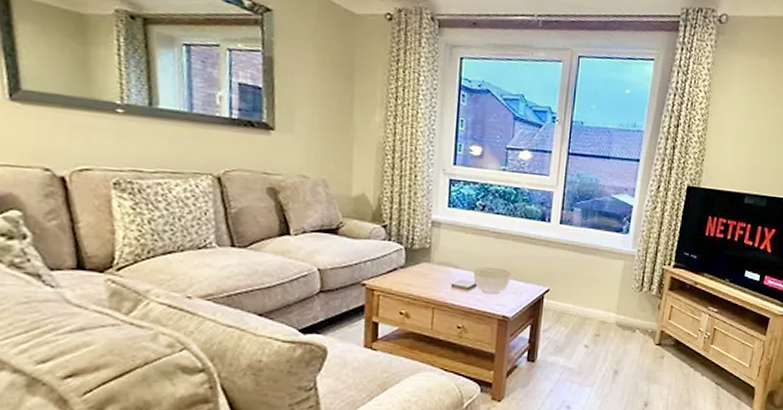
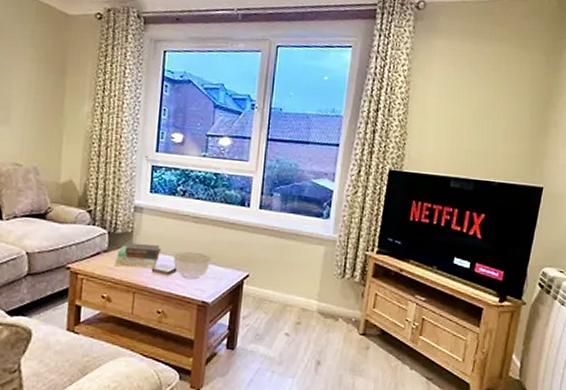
books: none [412,258,461,285] -> present [114,242,162,269]

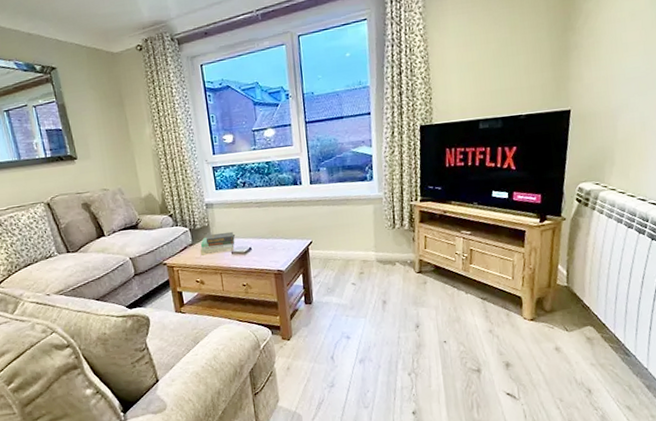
bowl: present [173,251,211,280] -> none [246,231,278,255]

